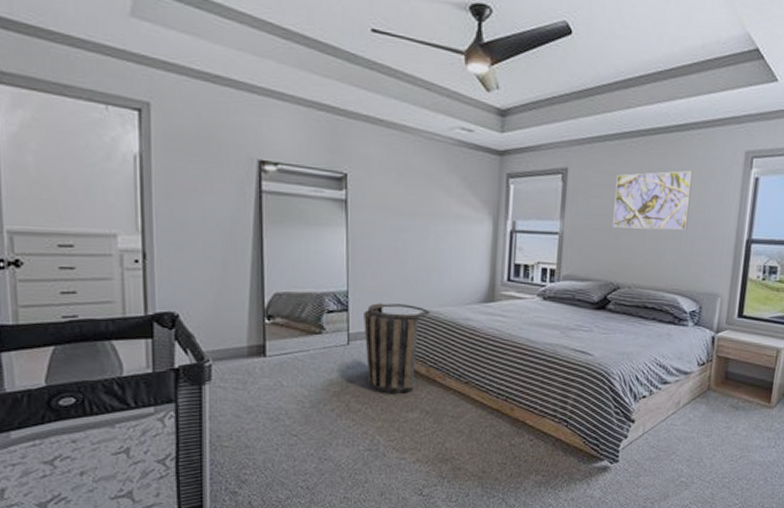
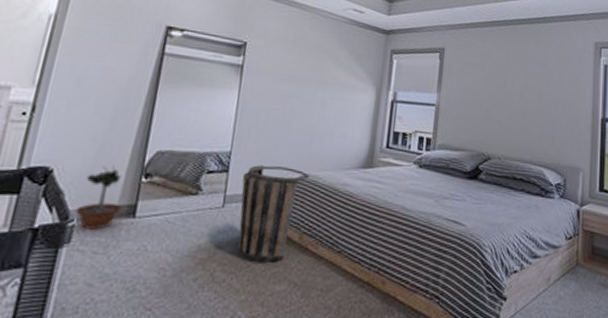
potted tree: none [210,308,252,369] -> present [76,165,122,230]
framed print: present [613,171,693,230] -> none [484,55,552,107]

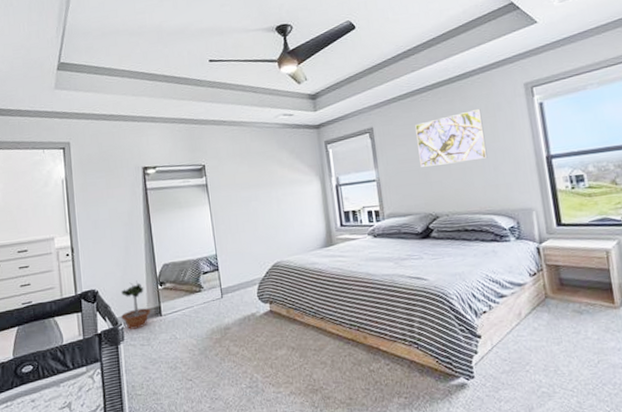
basket: present [238,165,310,261] -> none [231,258,282,334]
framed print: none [484,55,552,107] -> present [415,109,488,167]

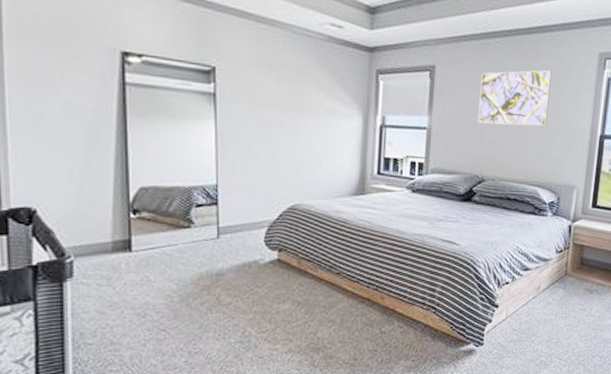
potted tree: present [120,280,151,330] -> none [71,203,116,264]

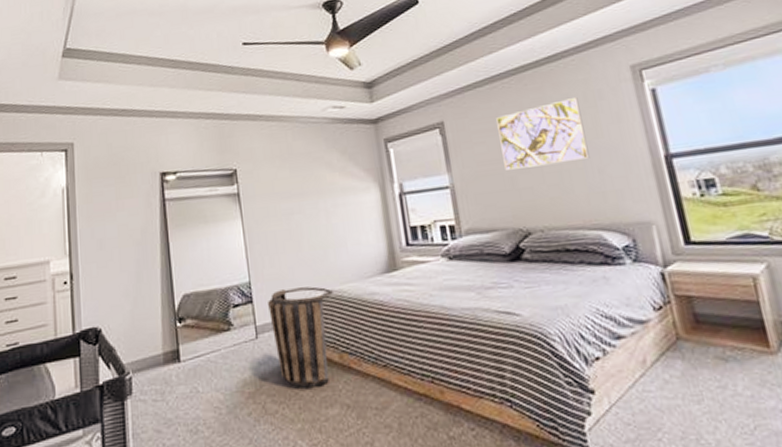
basket: none [234,197,301,284] -> present [268,286,333,387]

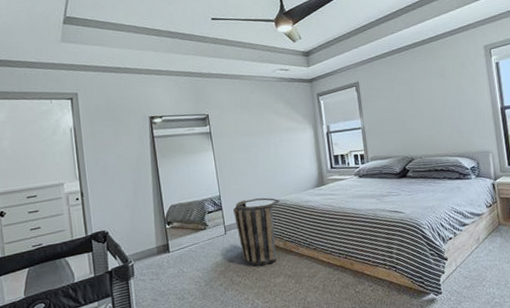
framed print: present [496,98,590,170] -> none [394,67,454,117]

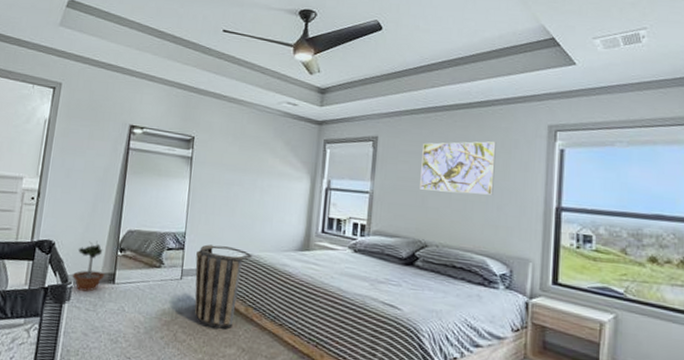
potted tree: none [130,221,160,266] -> present [73,241,105,292]
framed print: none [394,67,454,117] -> present [420,141,496,195]

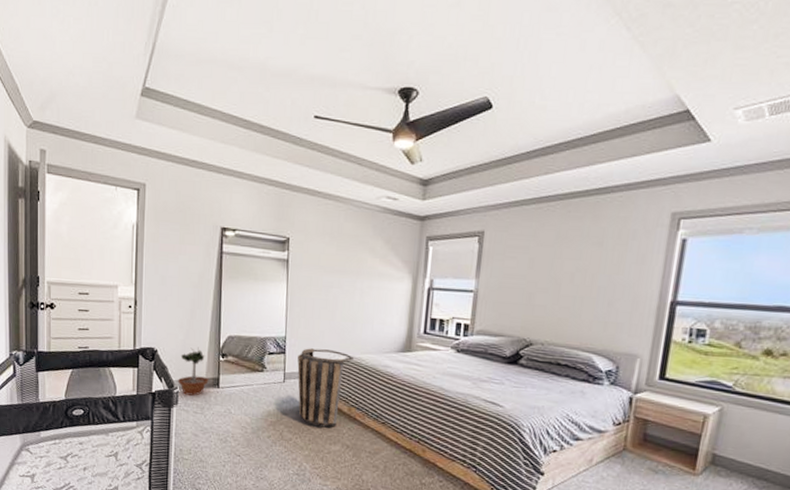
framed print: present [420,141,496,195] -> none [527,232,613,291]

